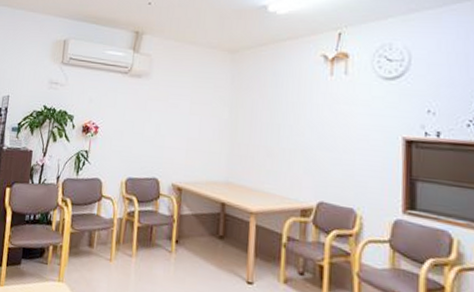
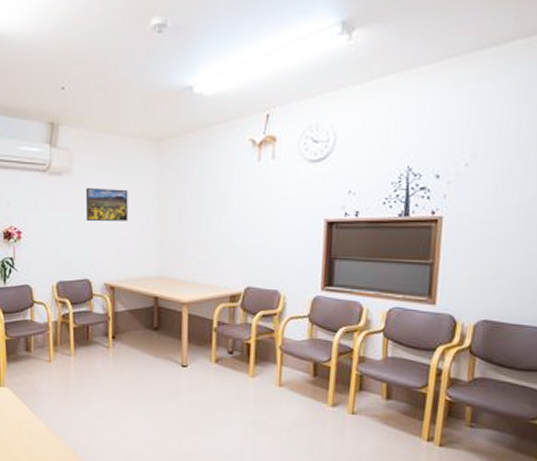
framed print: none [160,91,202,124] -> present [85,188,128,222]

